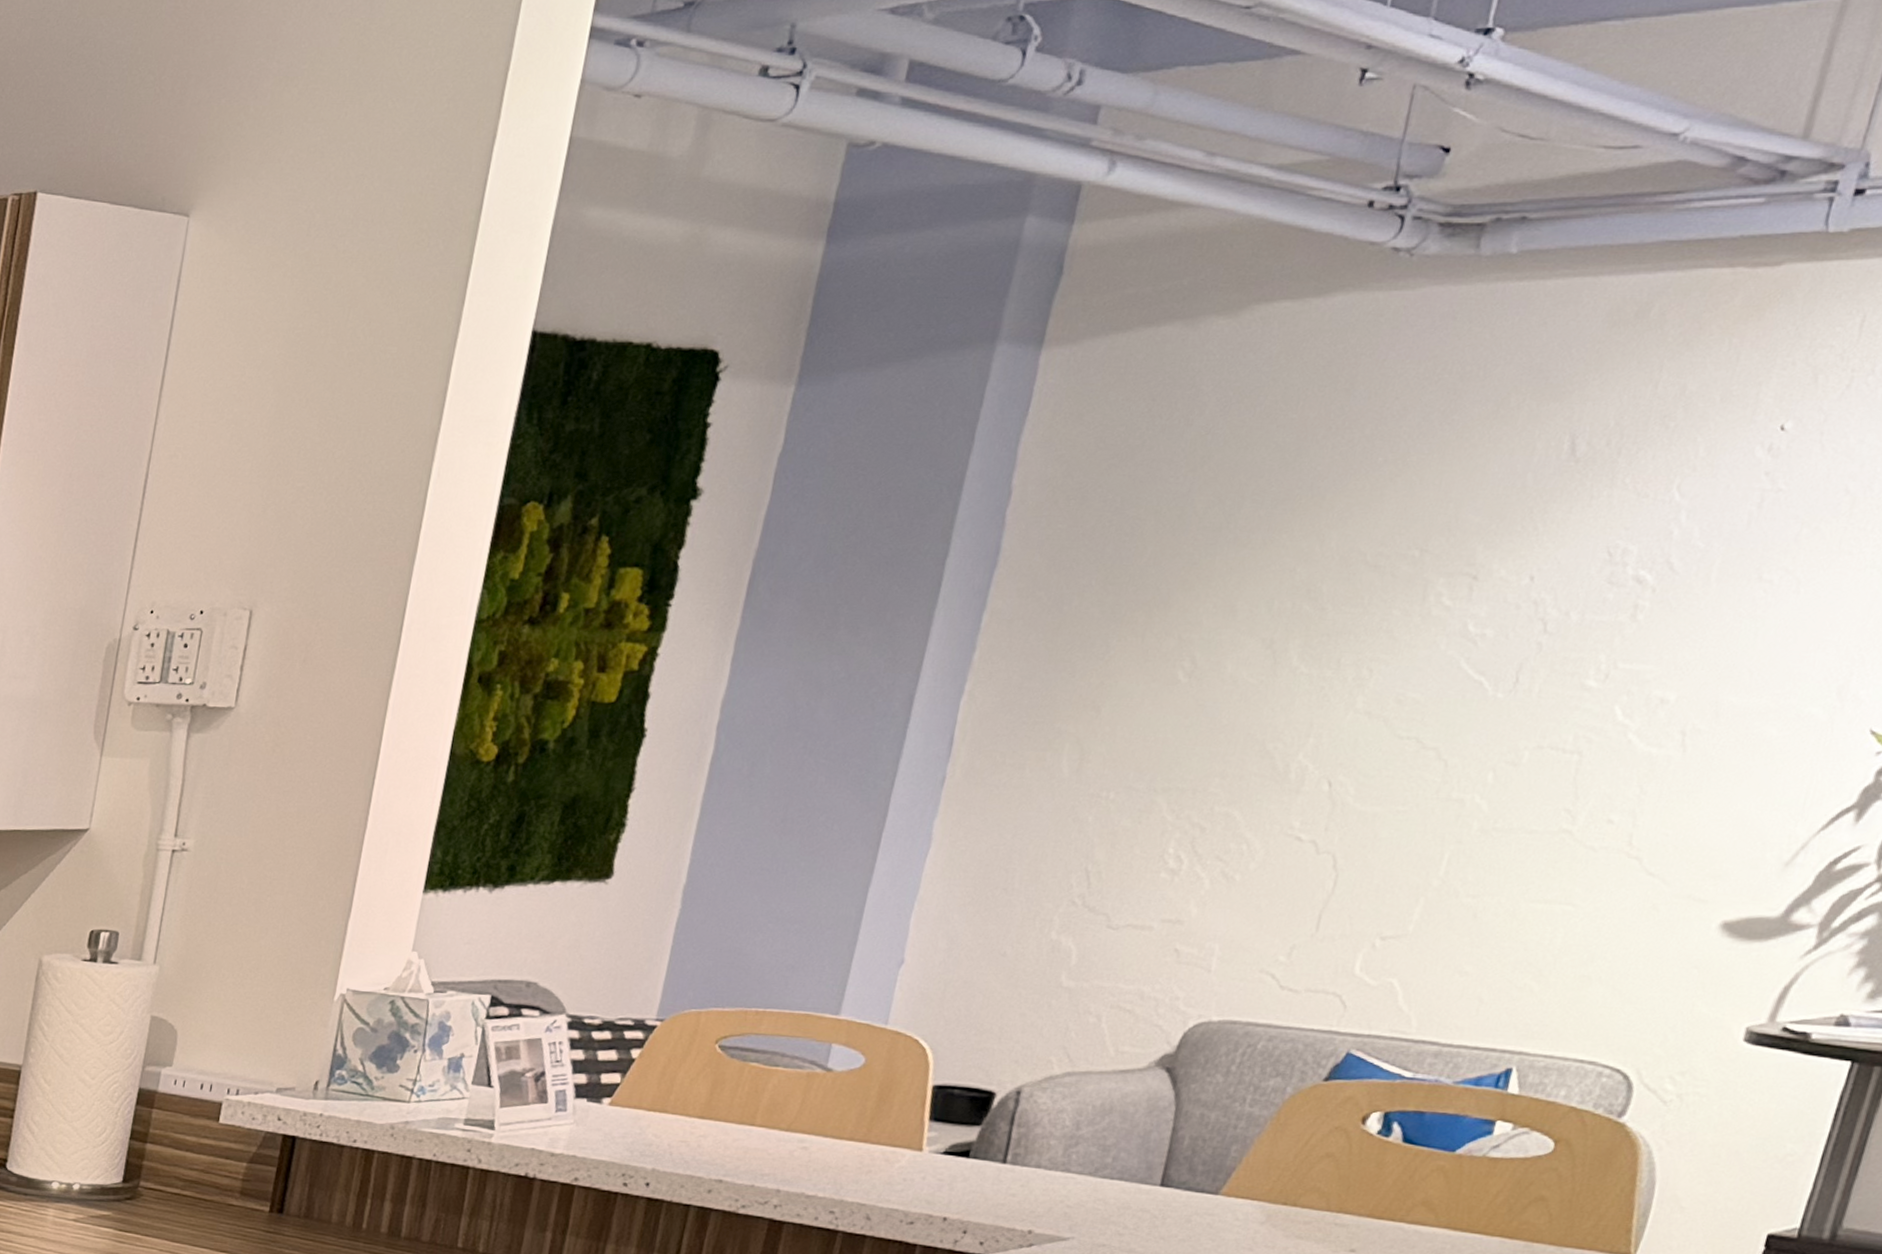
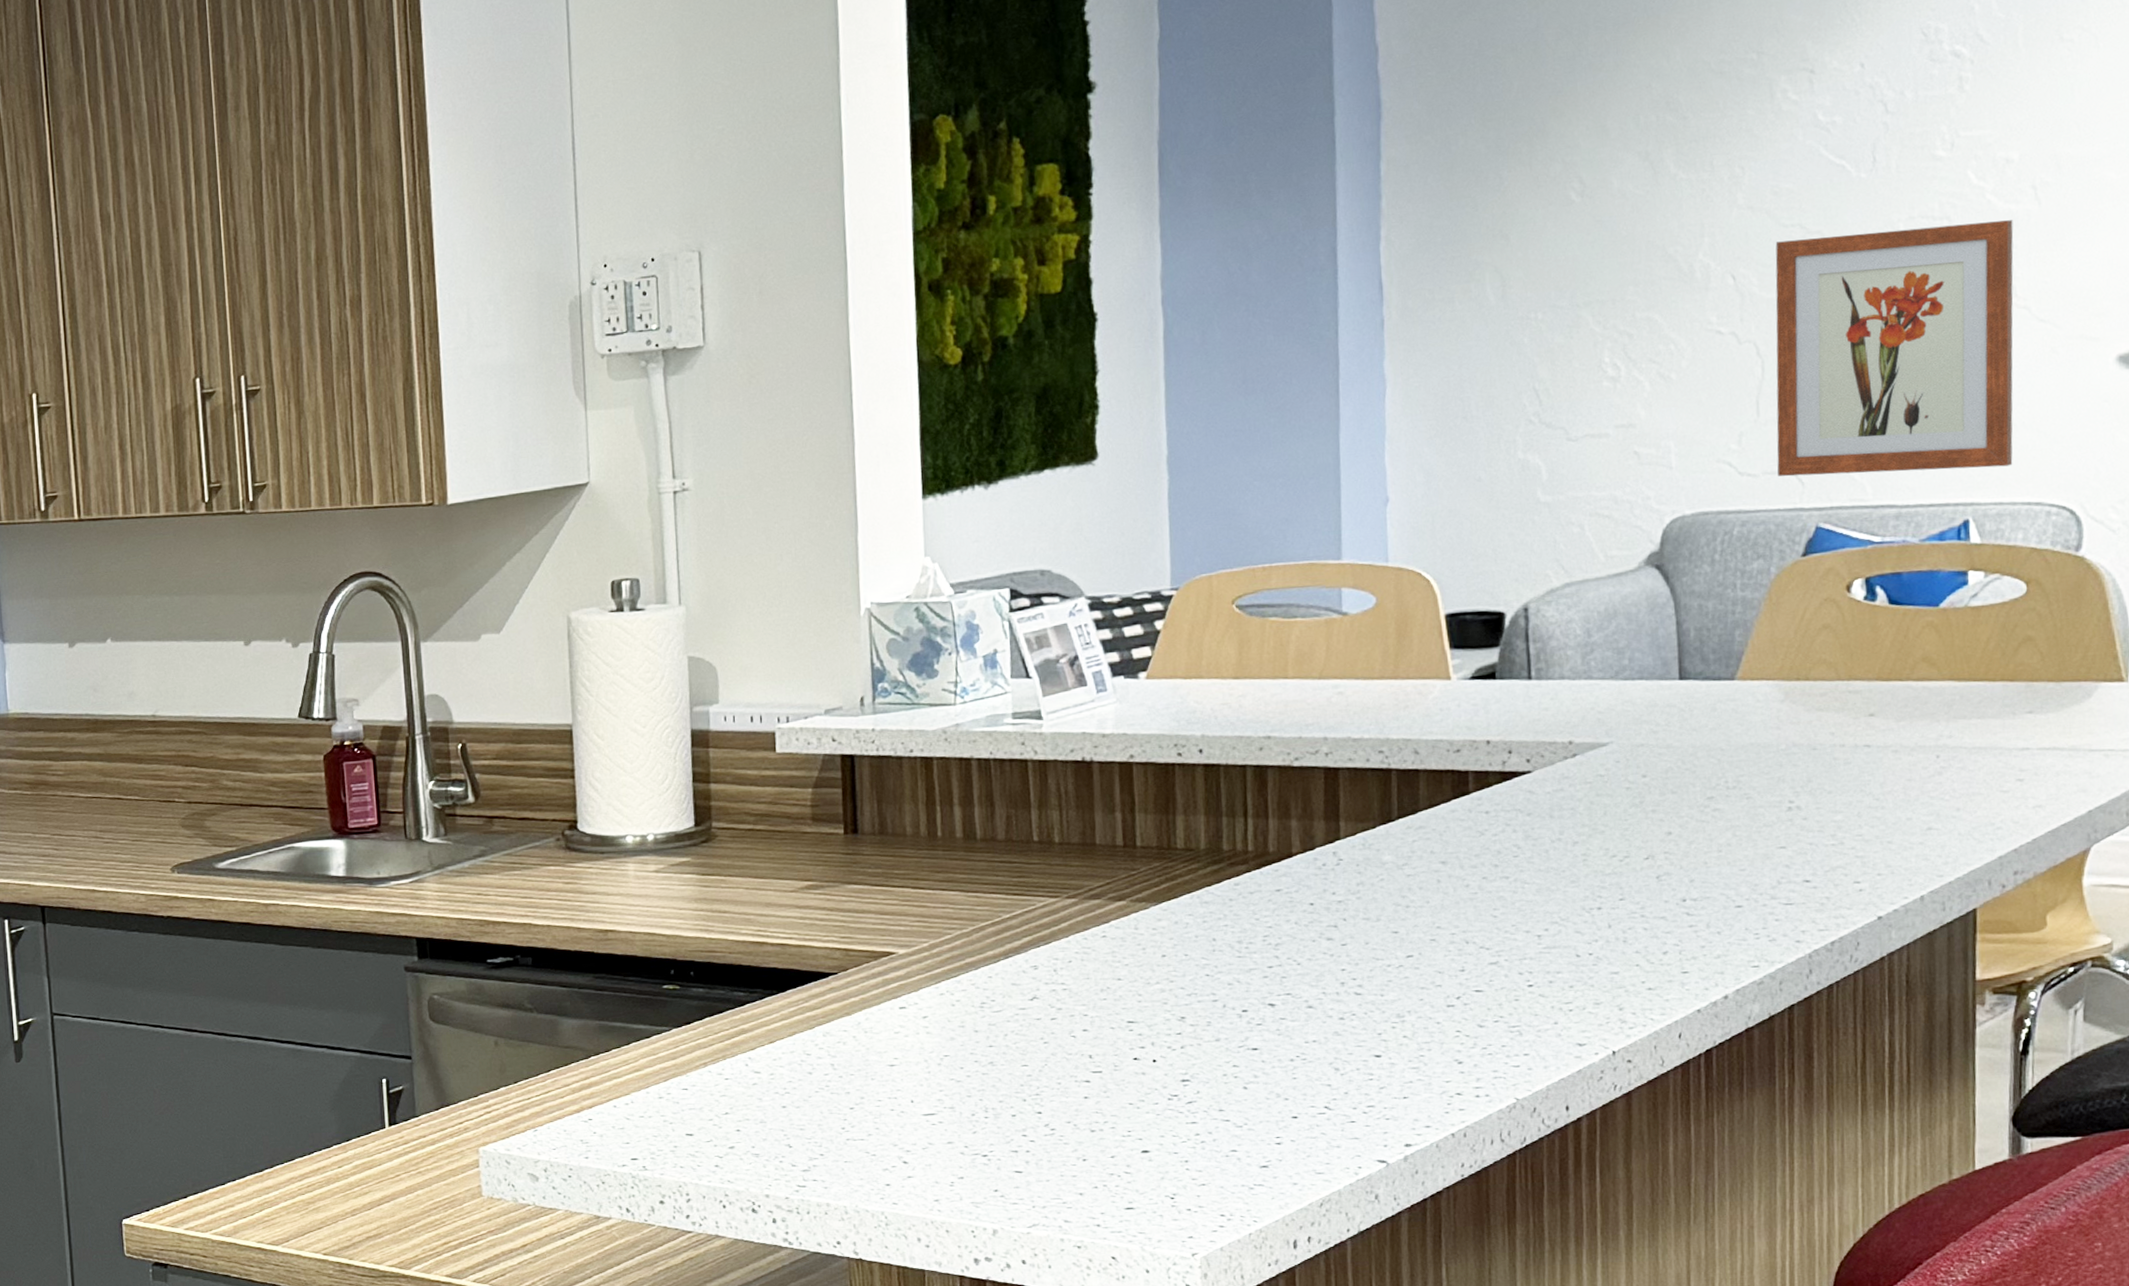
wall art: none [1321,753,1650,1020] -> present [1775,220,2014,477]

